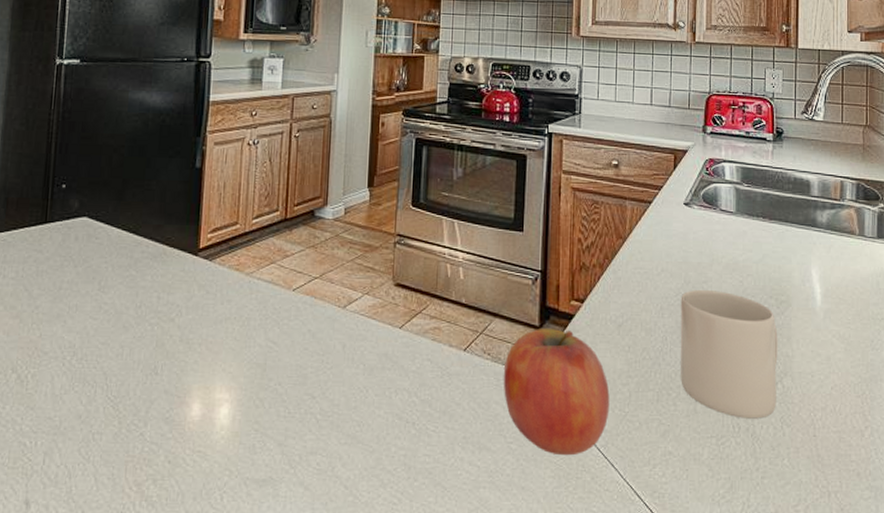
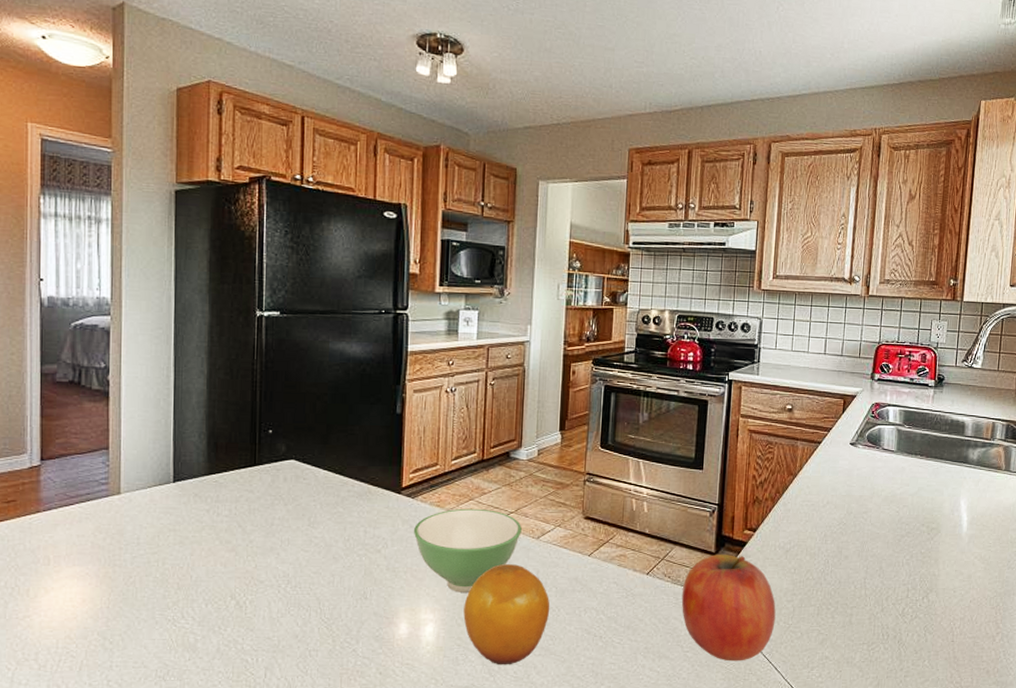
bowl: none [209,272,327,369] -> present [413,508,522,592]
fruit: none [262,337,358,455] -> present [463,564,550,666]
mug: present [680,289,778,419] -> none [839,518,927,628]

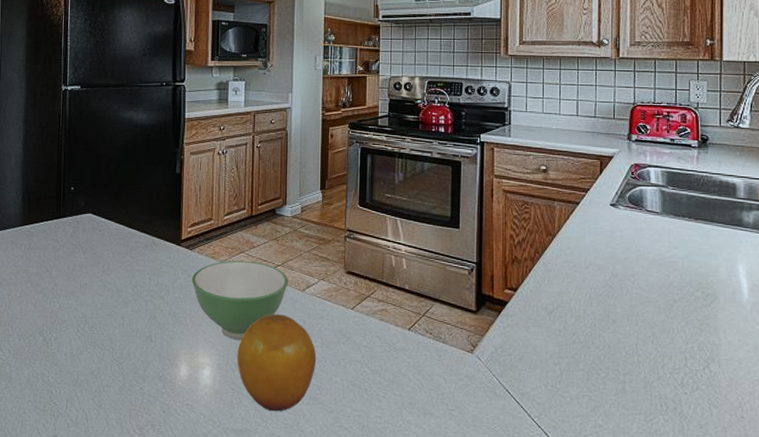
fruit: present [681,555,776,662] -> none [444,313,542,424]

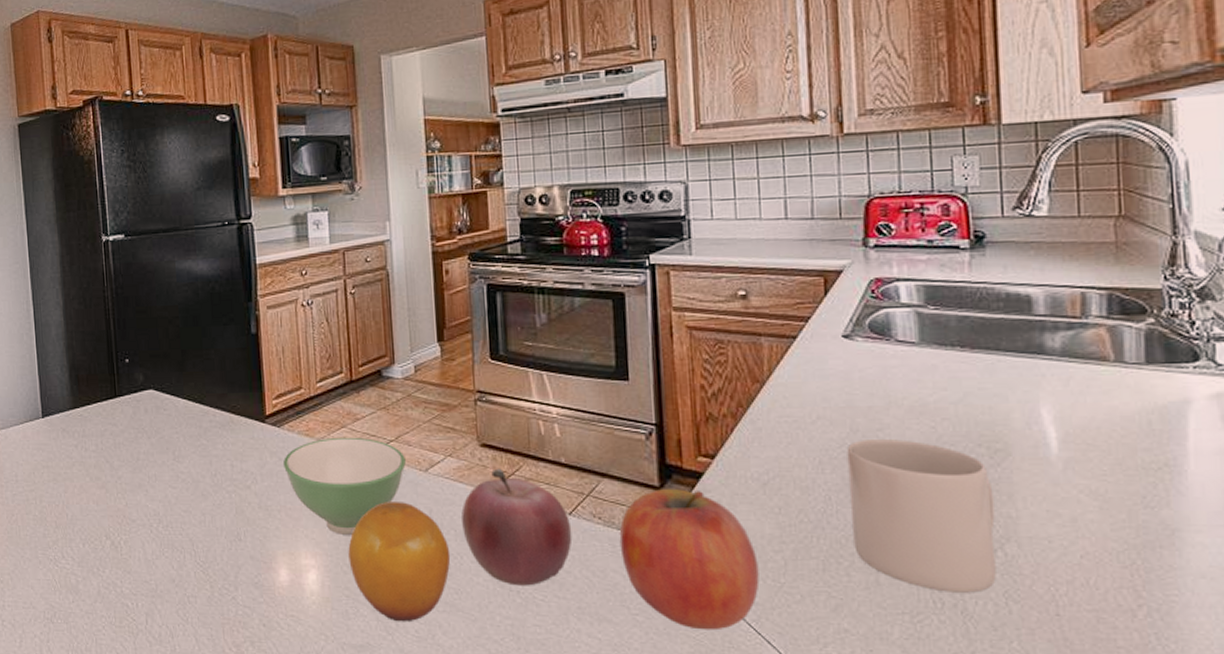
fruit: none [327,291,410,385] -> present [461,468,573,586]
fruit: none [444,313,542,424] -> present [619,489,760,631]
mug: none [608,281,705,400] -> present [846,438,996,593]

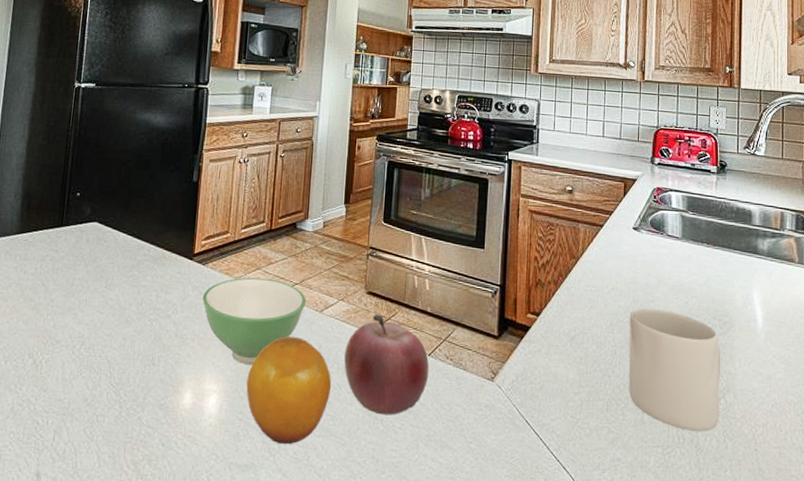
fruit: present [619,489,760,631] -> none [464,338,563,457]

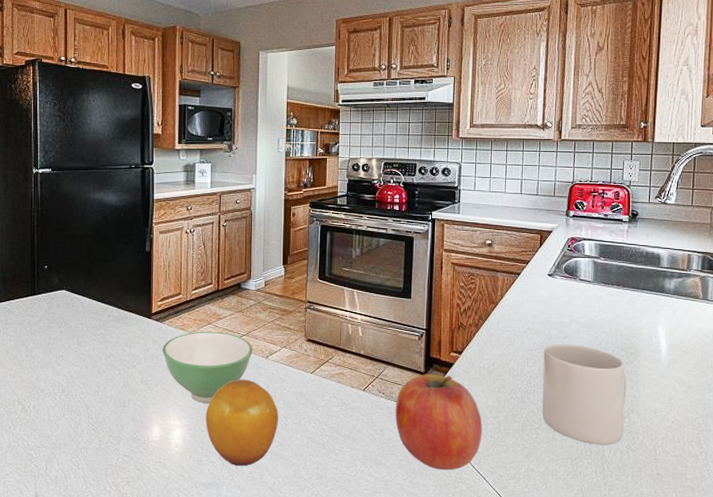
fruit: present [344,313,429,415] -> none [289,357,364,441]
fruit: none [464,338,563,457] -> present [395,374,483,471]

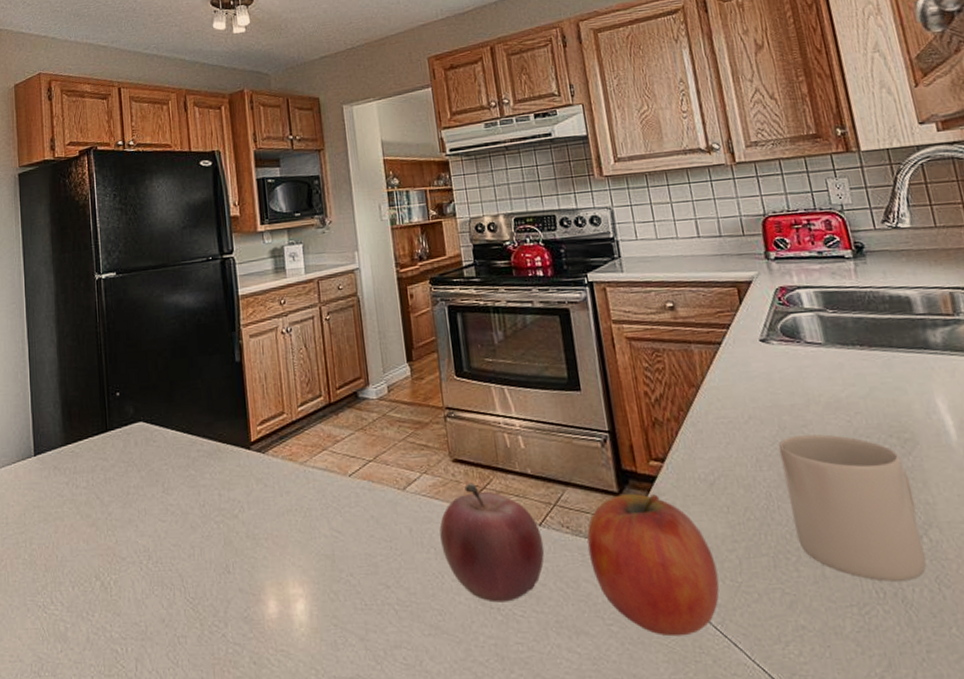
bowl: present [162,331,253,403] -> none [268,459,385,560]
fruit: present [205,379,279,467] -> none [334,522,433,650]
fruit: none [289,357,364,441] -> present [439,483,545,603]

